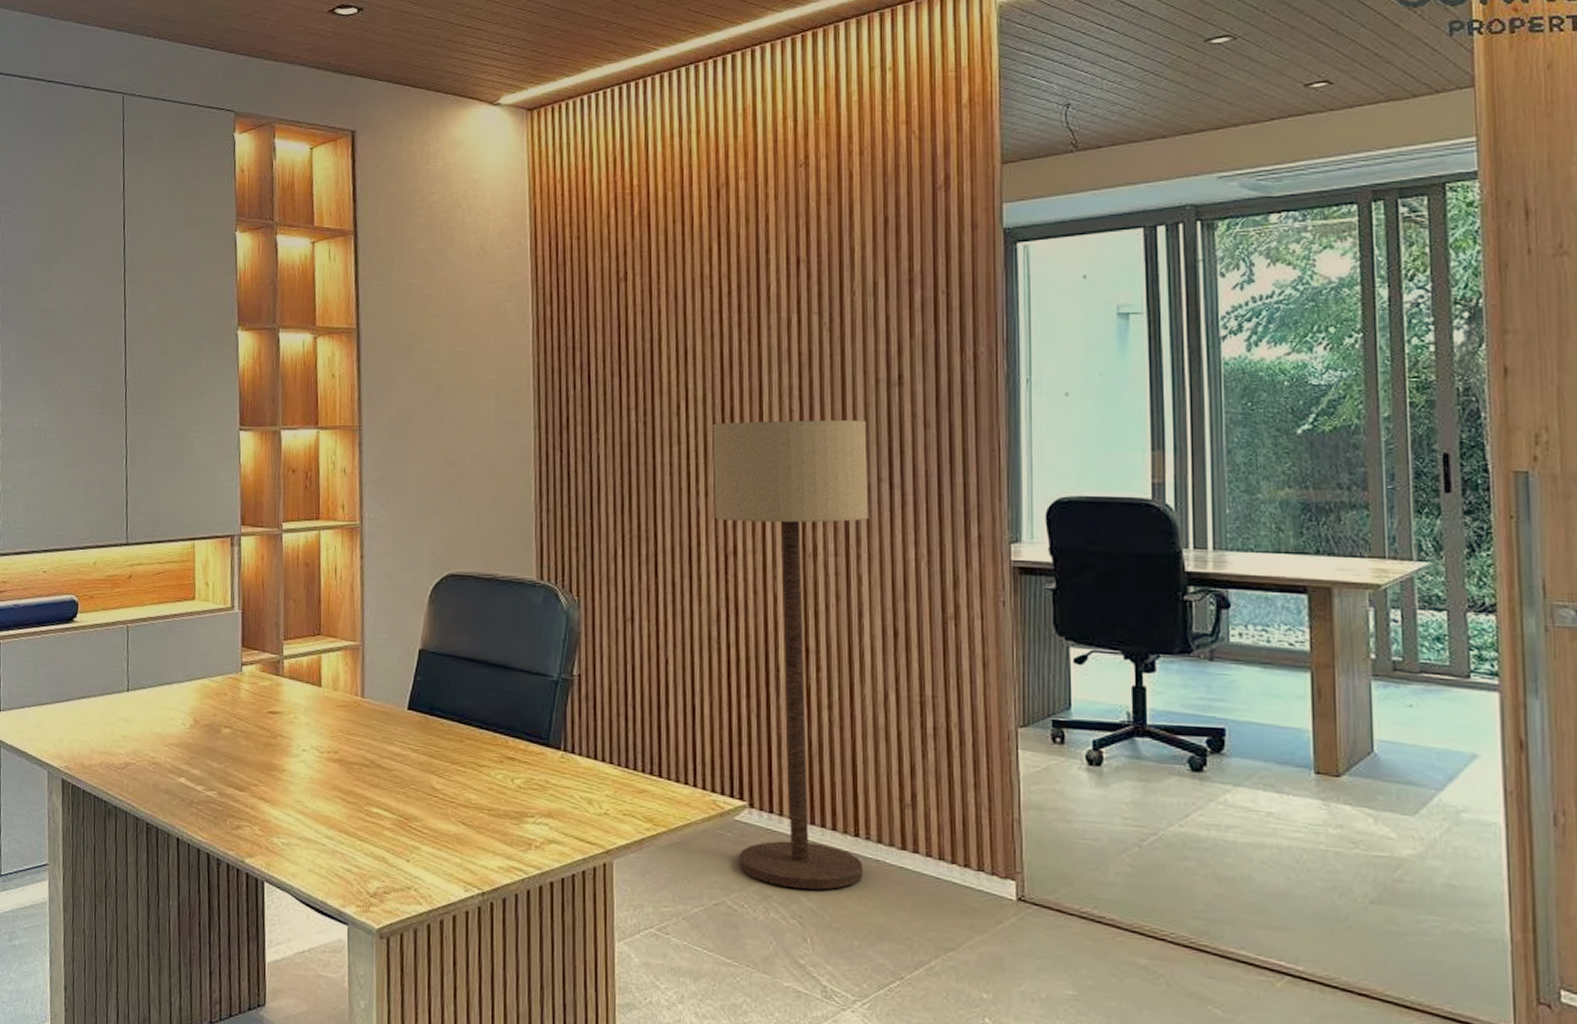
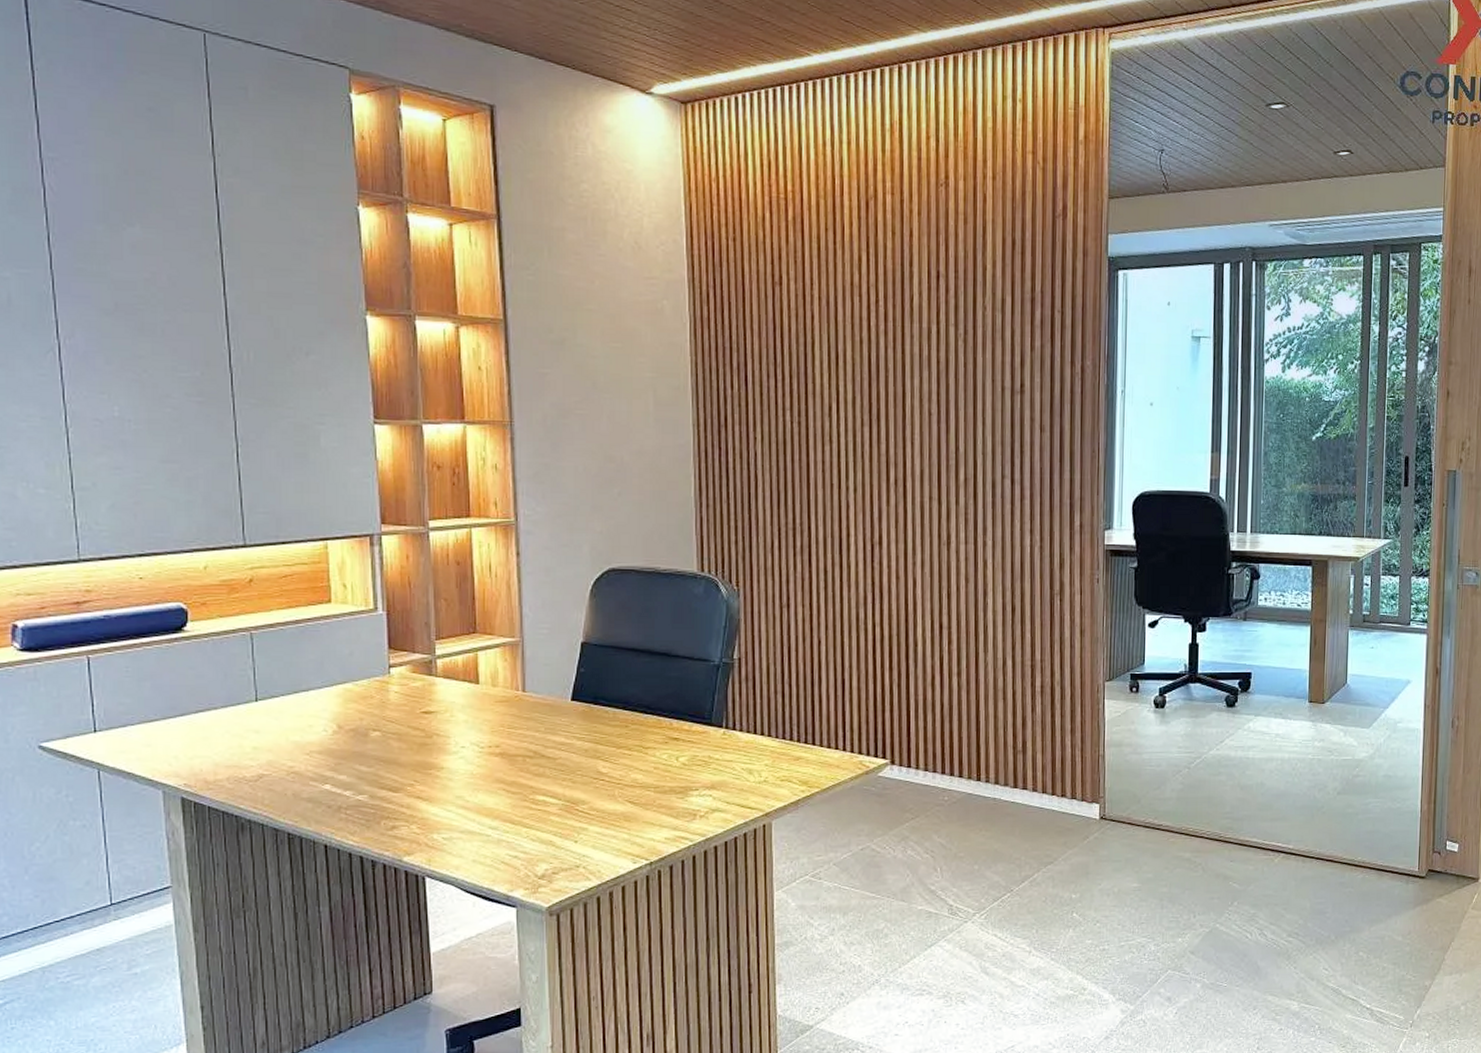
floor lamp: present [712,419,869,890] -> none [861,422,994,828]

